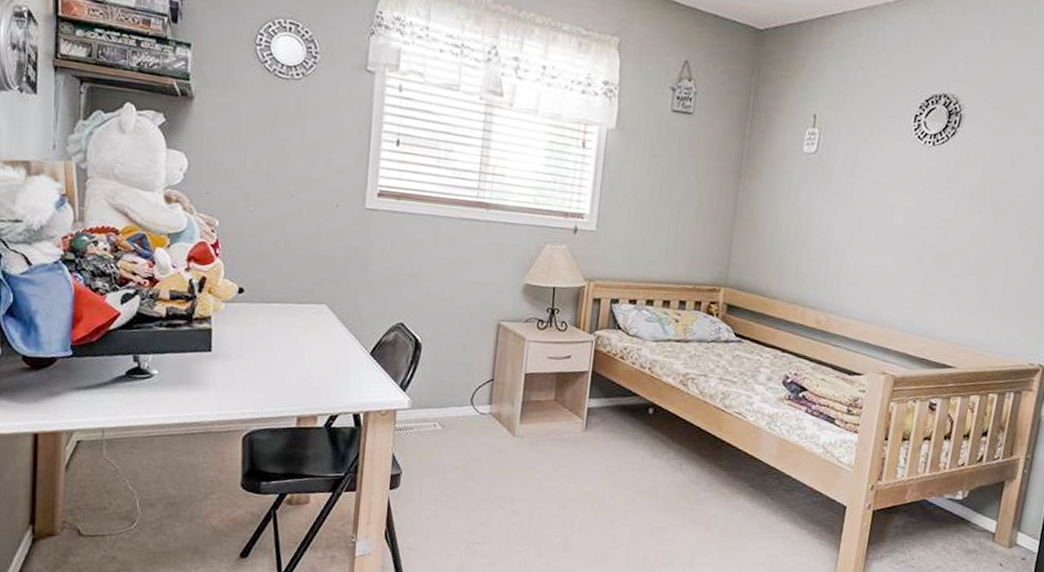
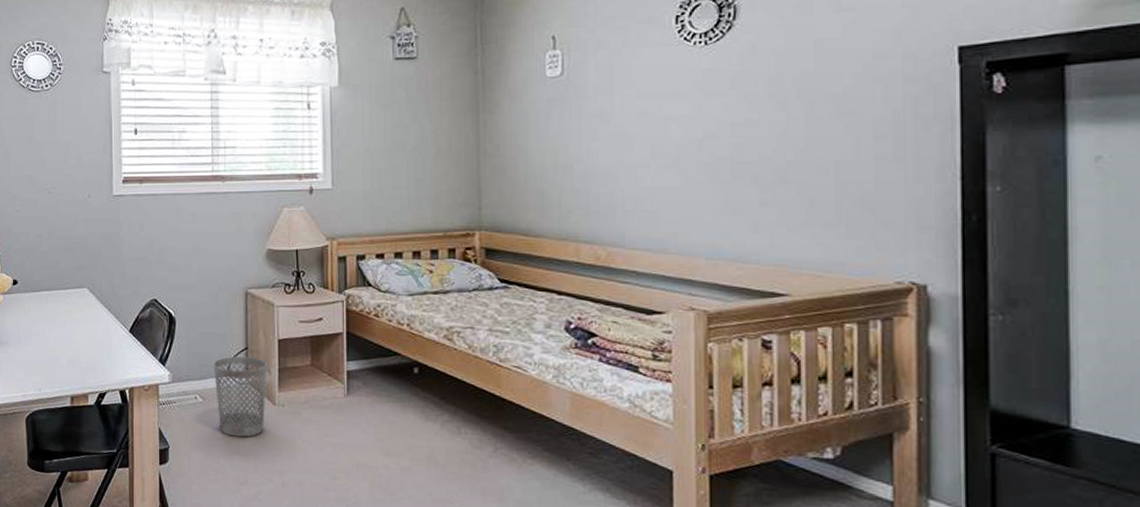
wastebasket: none [456,386,511,466] -> present [214,356,267,437]

